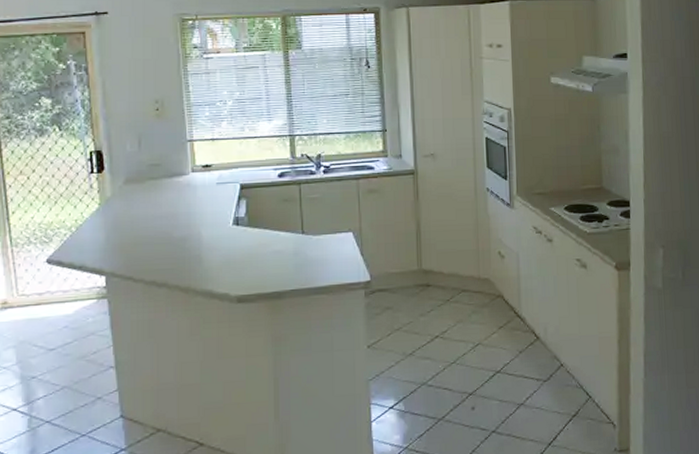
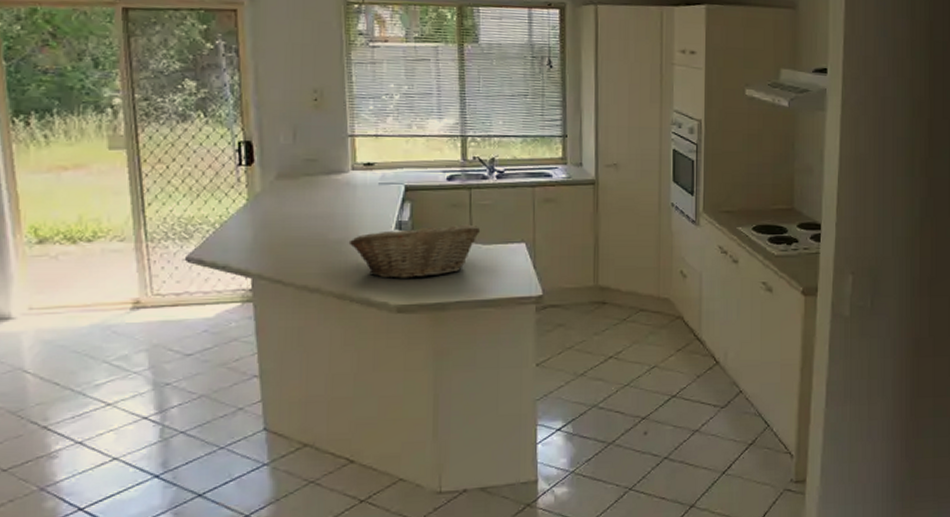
fruit basket: none [191,217,311,271] -> present [348,224,481,278]

